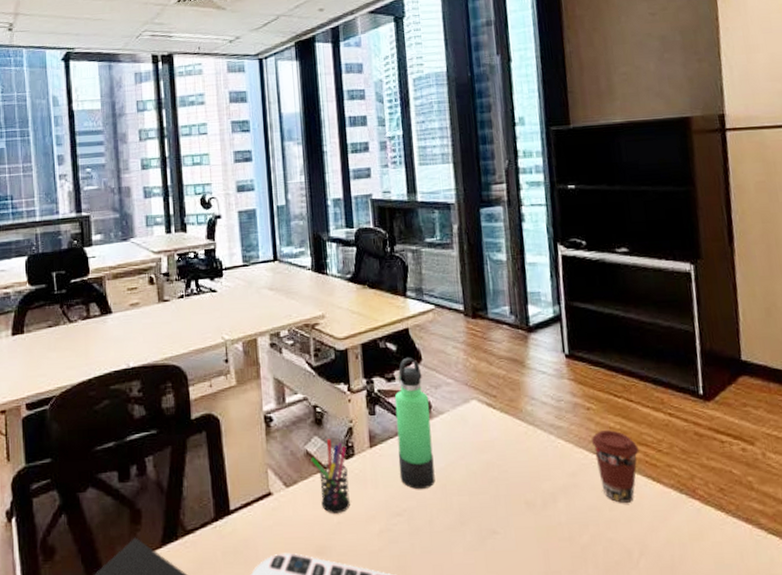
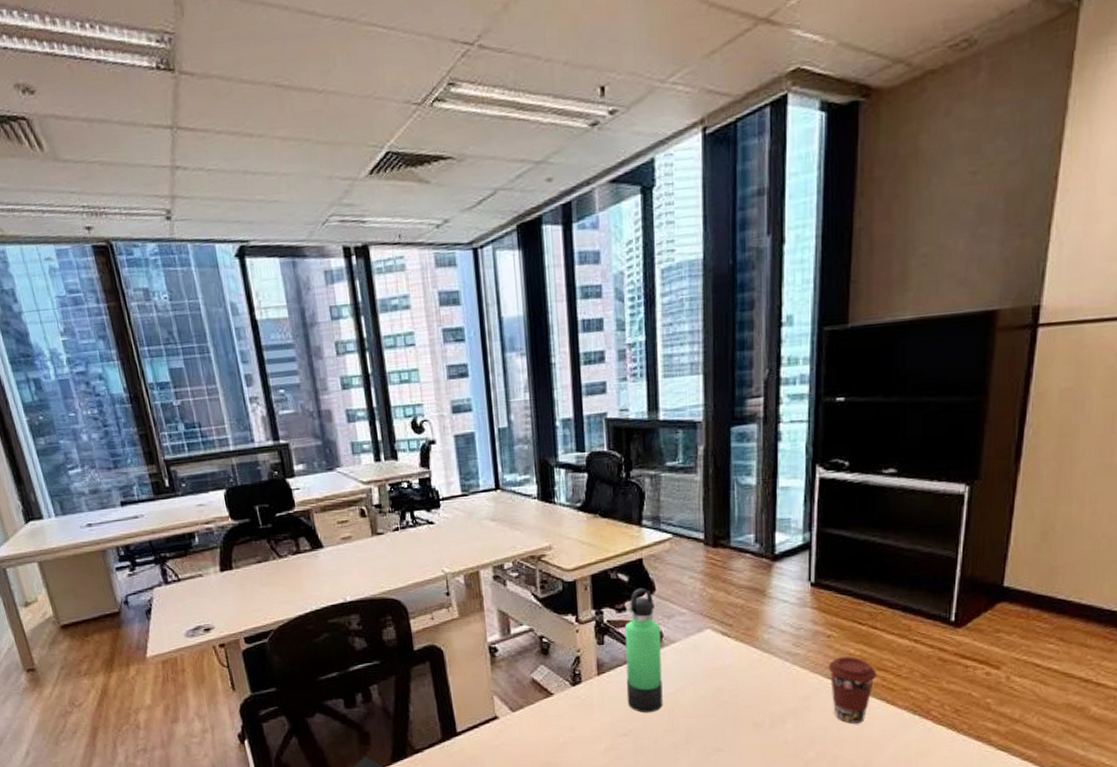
pen holder: present [311,439,350,513] -> none [537,667,576,734]

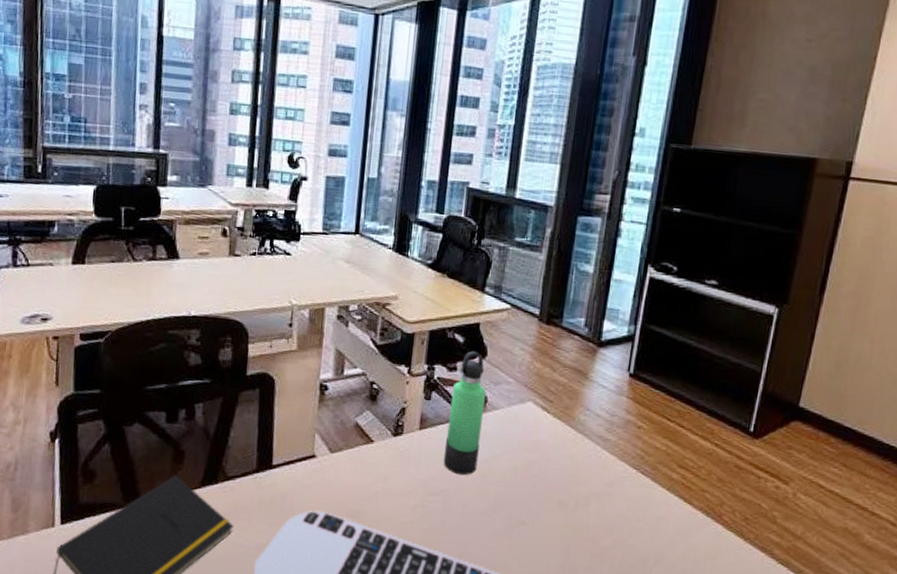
coffee cup: present [828,656,877,723] -> none [634,449,678,517]

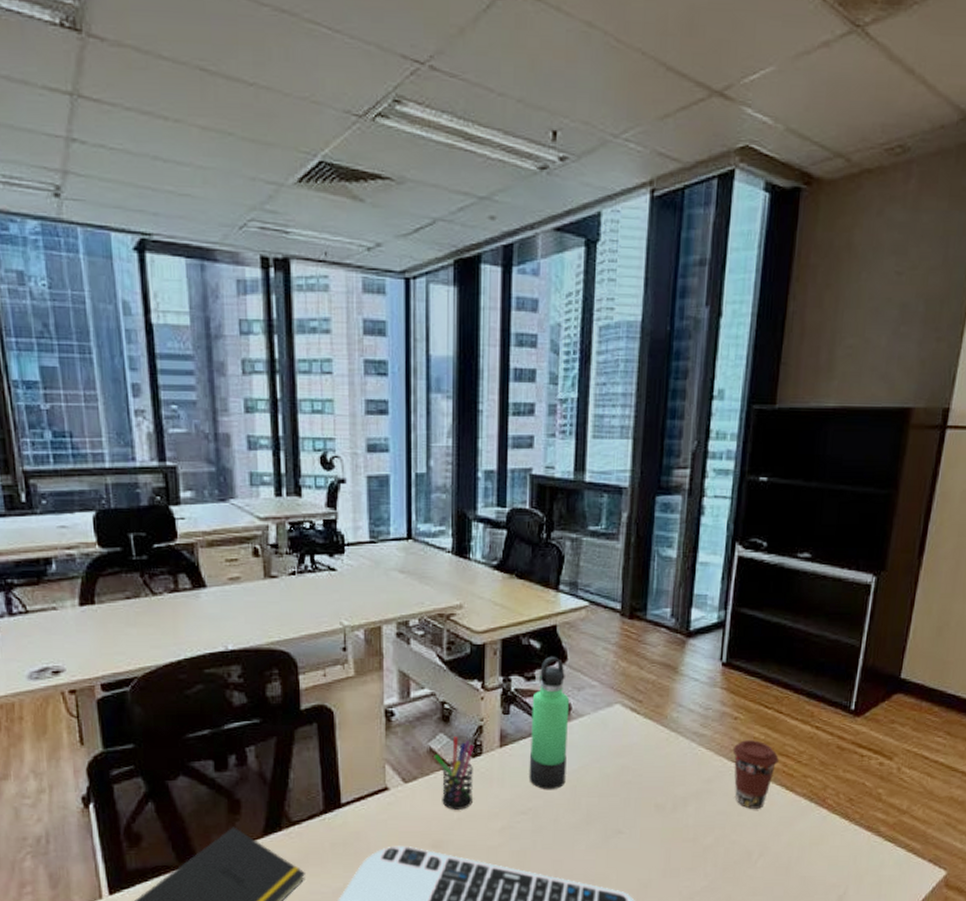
pen holder: none [359,415,396,484] -> present [434,737,473,810]
coffee cup: none [634,449,678,517] -> present [732,740,779,809]

